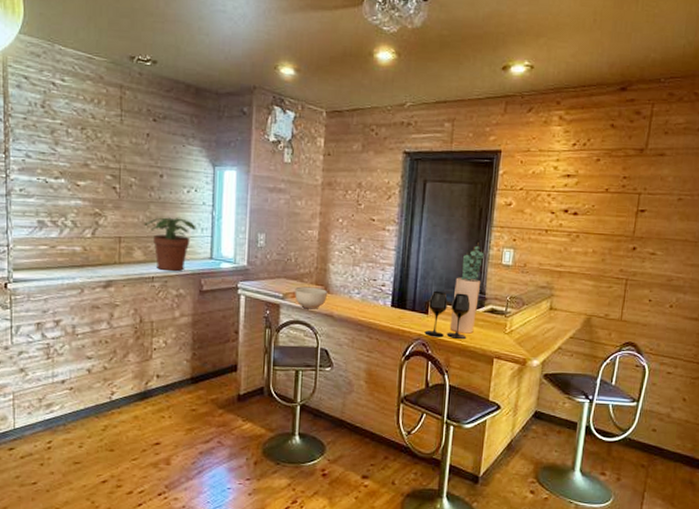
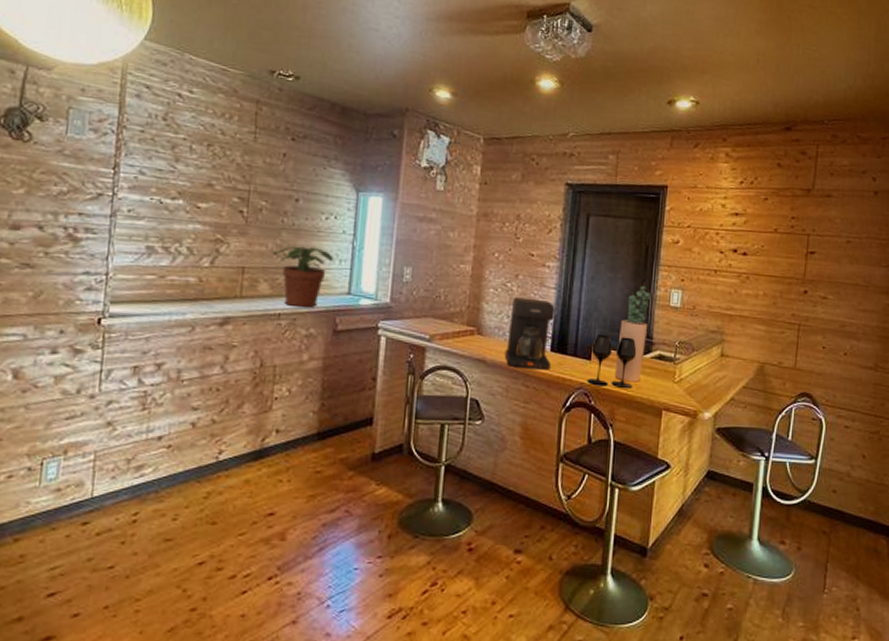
bowl: present [295,286,328,309] -> none [443,327,481,354]
coffee maker: none [350,259,395,323] -> present [504,297,555,370]

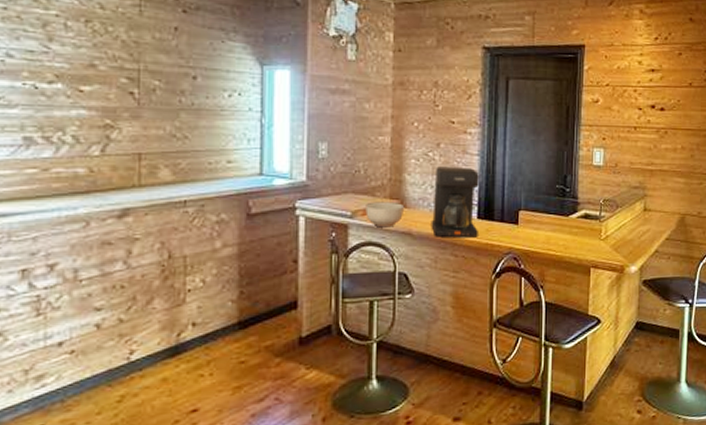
potted plant: present [273,246,334,308] -> none [173,127,241,193]
bowl: none [443,327,481,354] -> present [365,201,405,228]
wine glass: present [587,334,637,388] -> none [515,197,563,250]
vase: present [614,282,652,383] -> none [542,143,574,243]

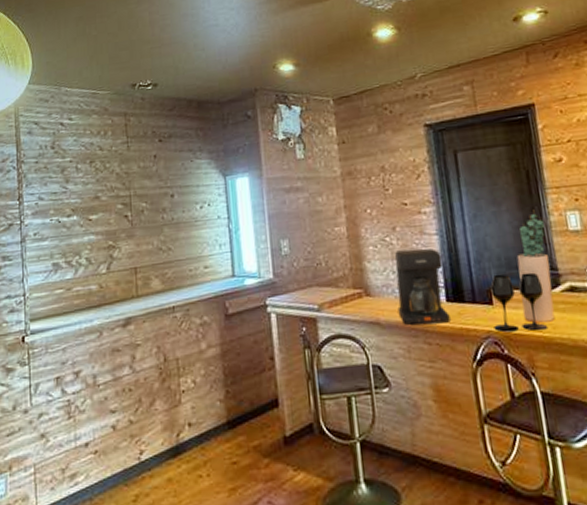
bowl: present [365,201,405,228] -> none [330,291,370,319]
wine glass: none [515,197,563,250] -> present [490,272,547,333]
vase: none [542,143,574,243] -> present [516,210,555,323]

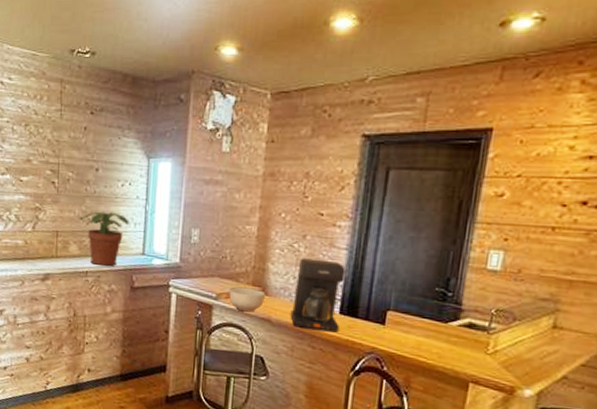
potted plant: none [159,237,214,299] -> present [80,211,130,267]
bowl: none [330,291,370,319] -> present [229,286,266,312]
wine glass: present [490,272,547,333] -> none [379,297,441,357]
vase: present [516,210,555,323] -> none [412,242,463,351]

